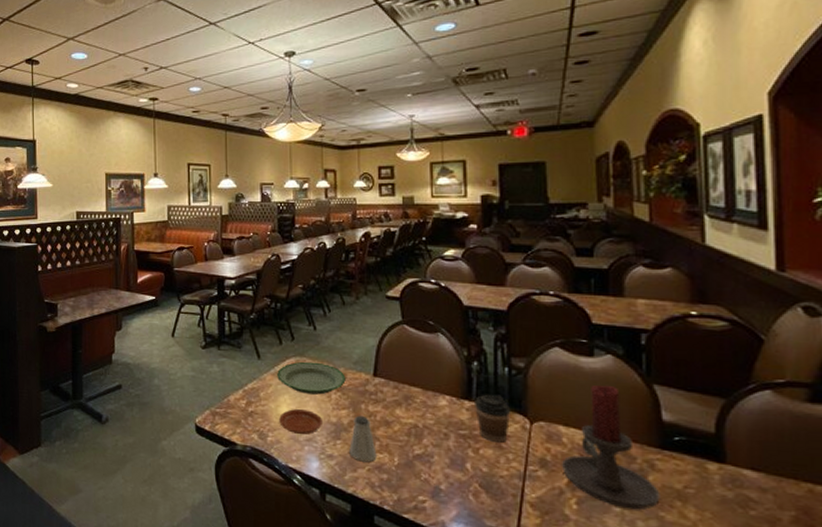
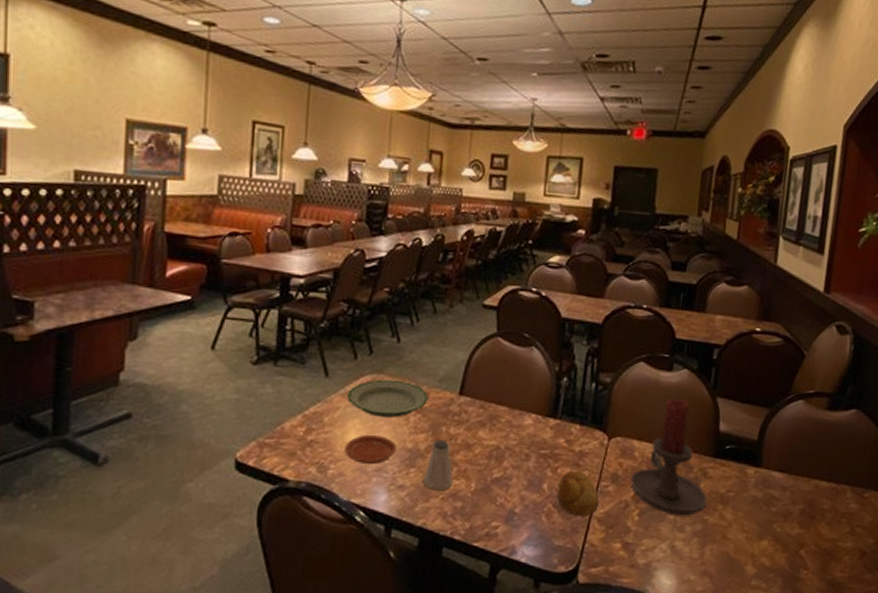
coffee cup: present [475,394,511,443] -> none [558,411,593,460]
bread roll: none [481,452,530,500] -> present [557,470,600,517]

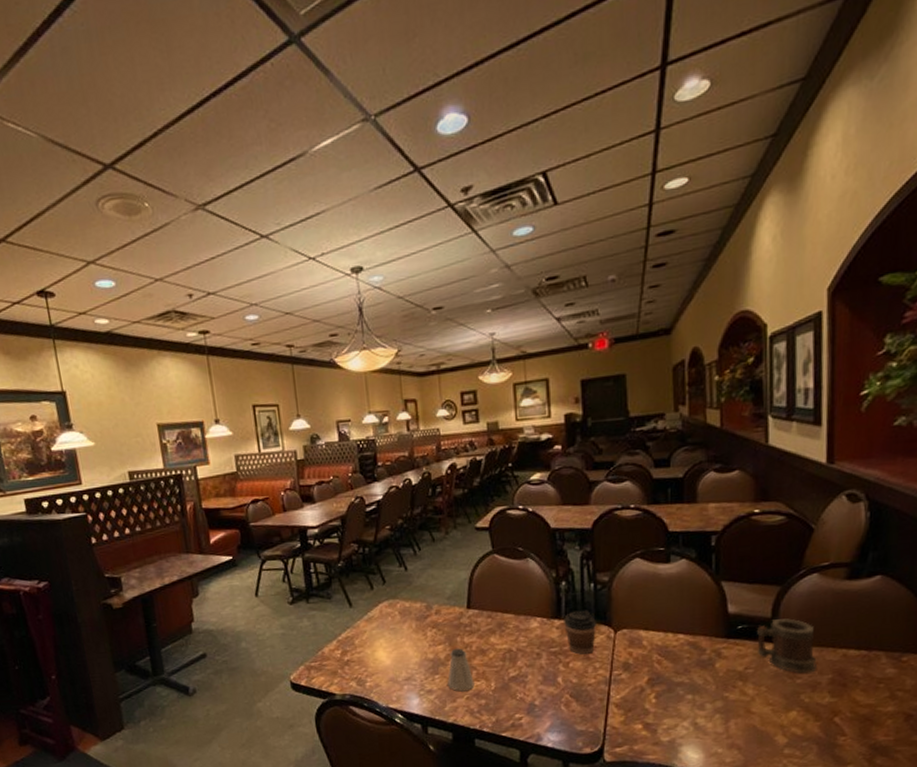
plate: present [345,434,398,465] -> none [376,650,421,676]
plate: present [347,379,428,418] -> none [371,602,440,635]
bread roll: present [557,470,600,517] -> none [571,663,615,704]
coffee cup: none [558,411,593,460] -> present [564,610,597,655]
candle holder: present [630,398,708,516] -> none [641,587,725,695]
mug: none [741,443,794,502] -> present [757,618,817,674]

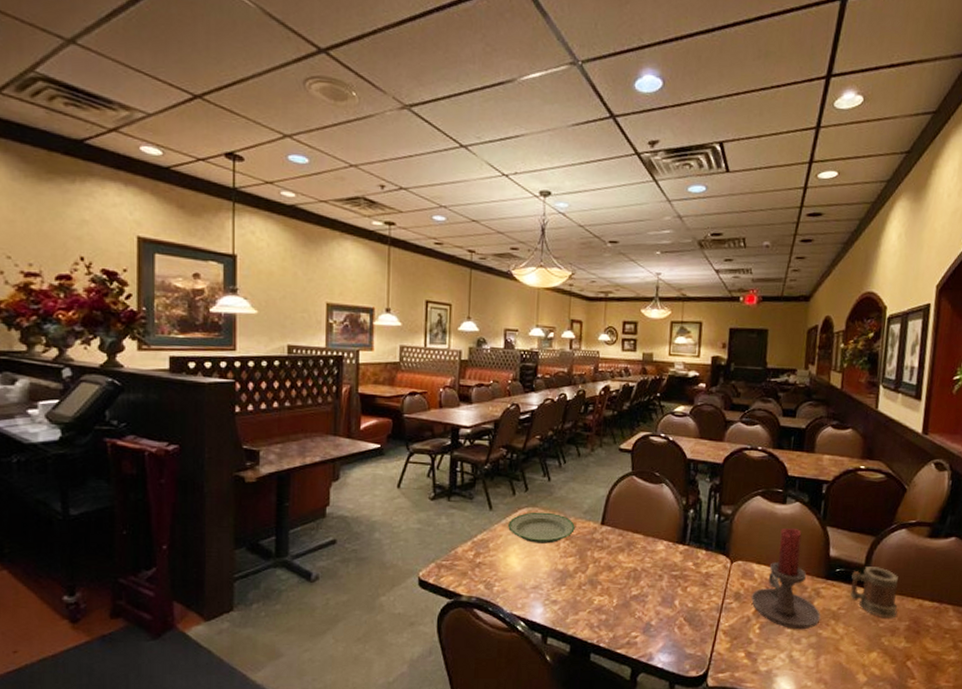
plate: none [371,602,440,635] -> present [508,511,575,544]
saltshaker: present [447,648,475,692] -> none [573,562,598,605]
coffee cup: present [564,610,597,655] -> none [687,538,717,581]
candle holder: none [641,587,725,695] -> present [751,527,821,630]

